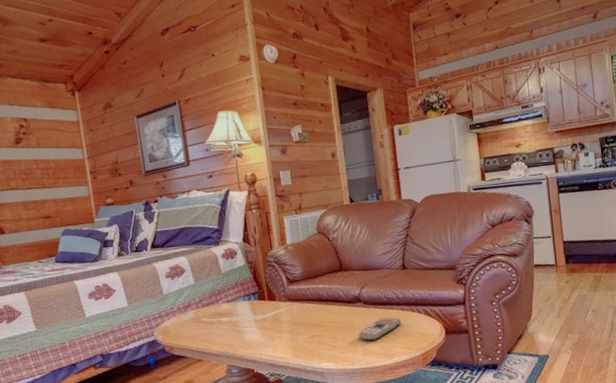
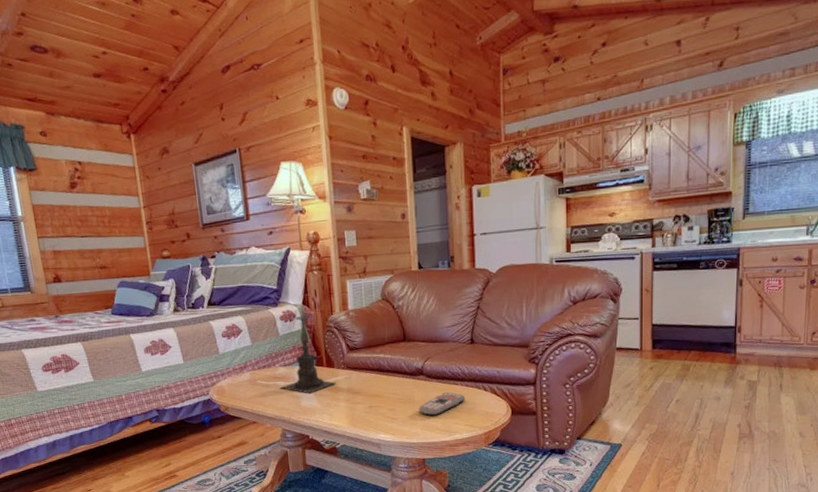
candle holder: none [223,243,278,328] -> present [279,306,336,394]

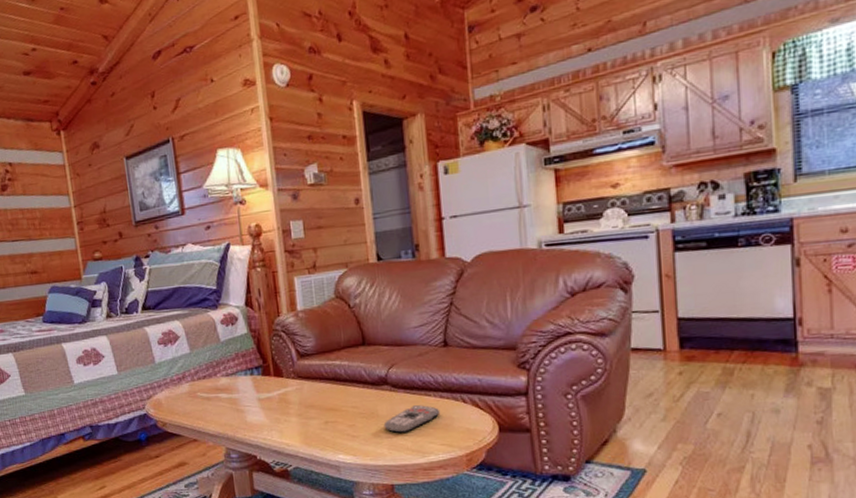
candle holder: present [279,306,336,394] -> none [222,307,285,408]

